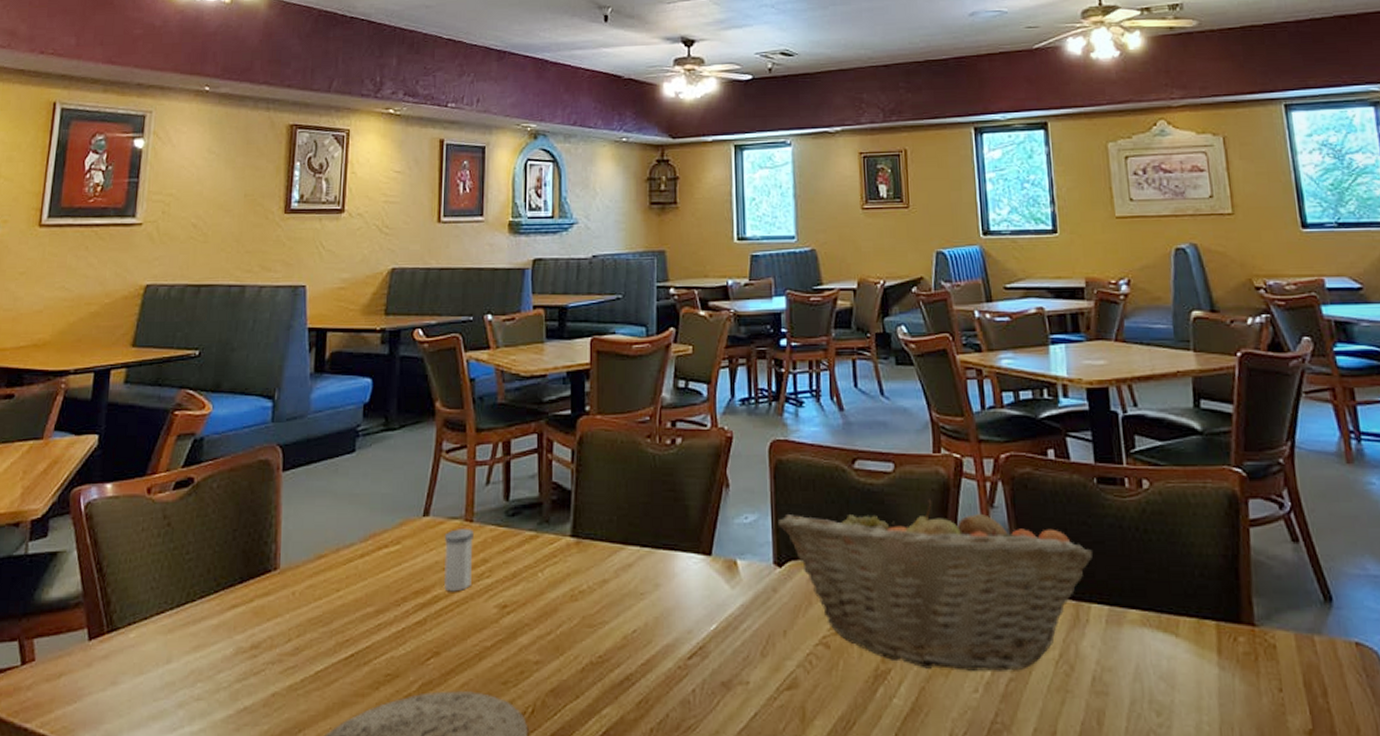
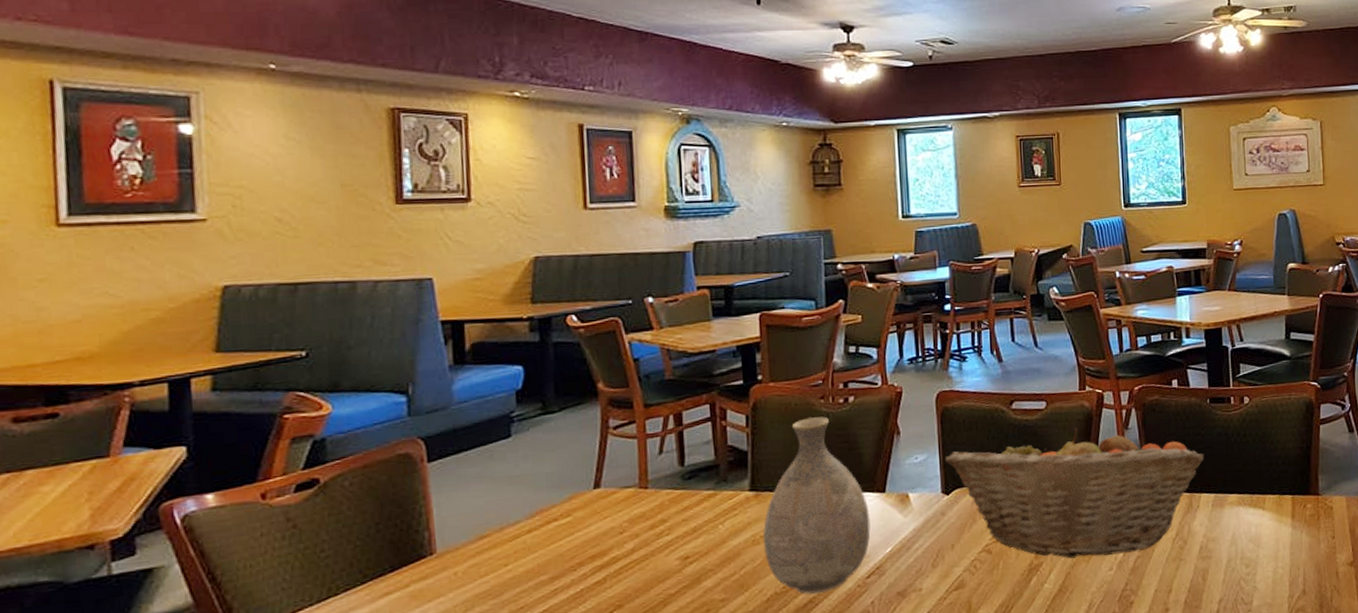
salt shaker: present [443,529,473,592] -> none [618,495,651,552]
vase: none [581,457,694,669] -> present [762,416,871,594]

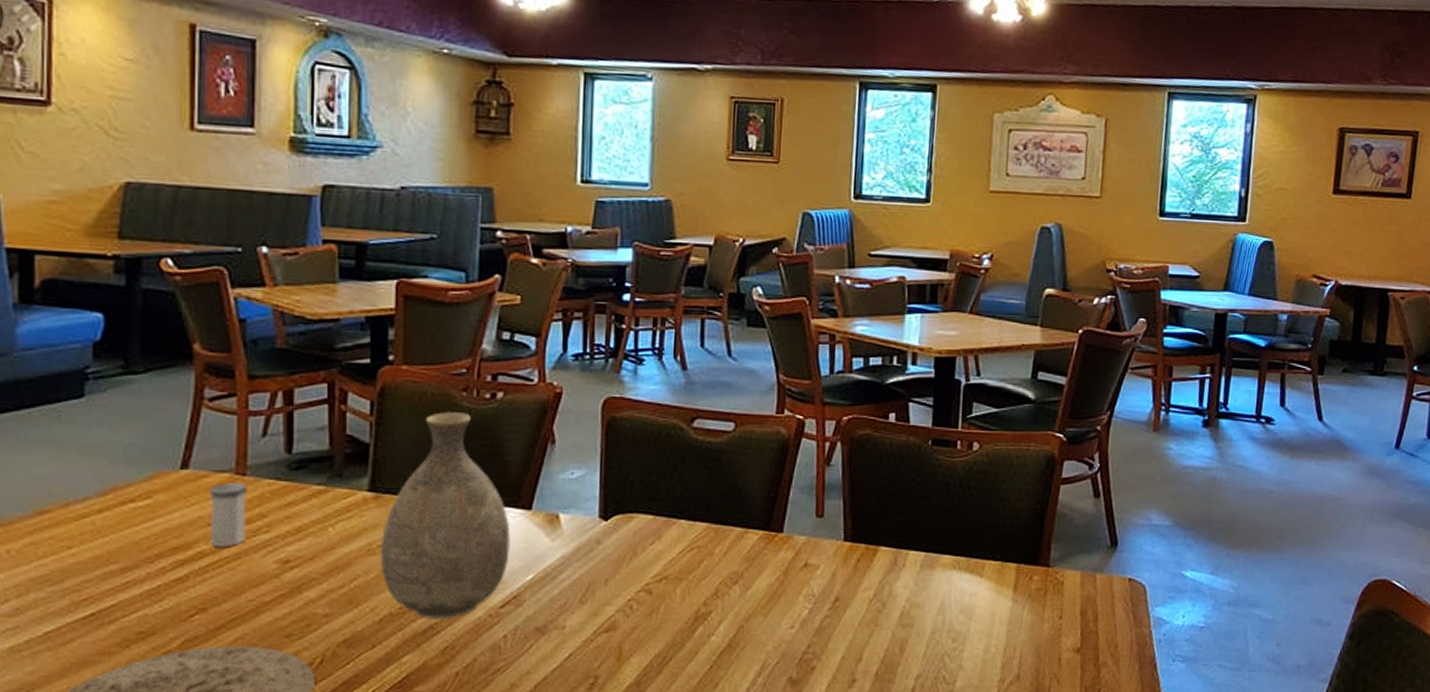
salt shaker: none [618,495,651,552] -> present [209,483,247,548]
fruit basket: present [944,427,1204,558] -> none [606,457,917,610]

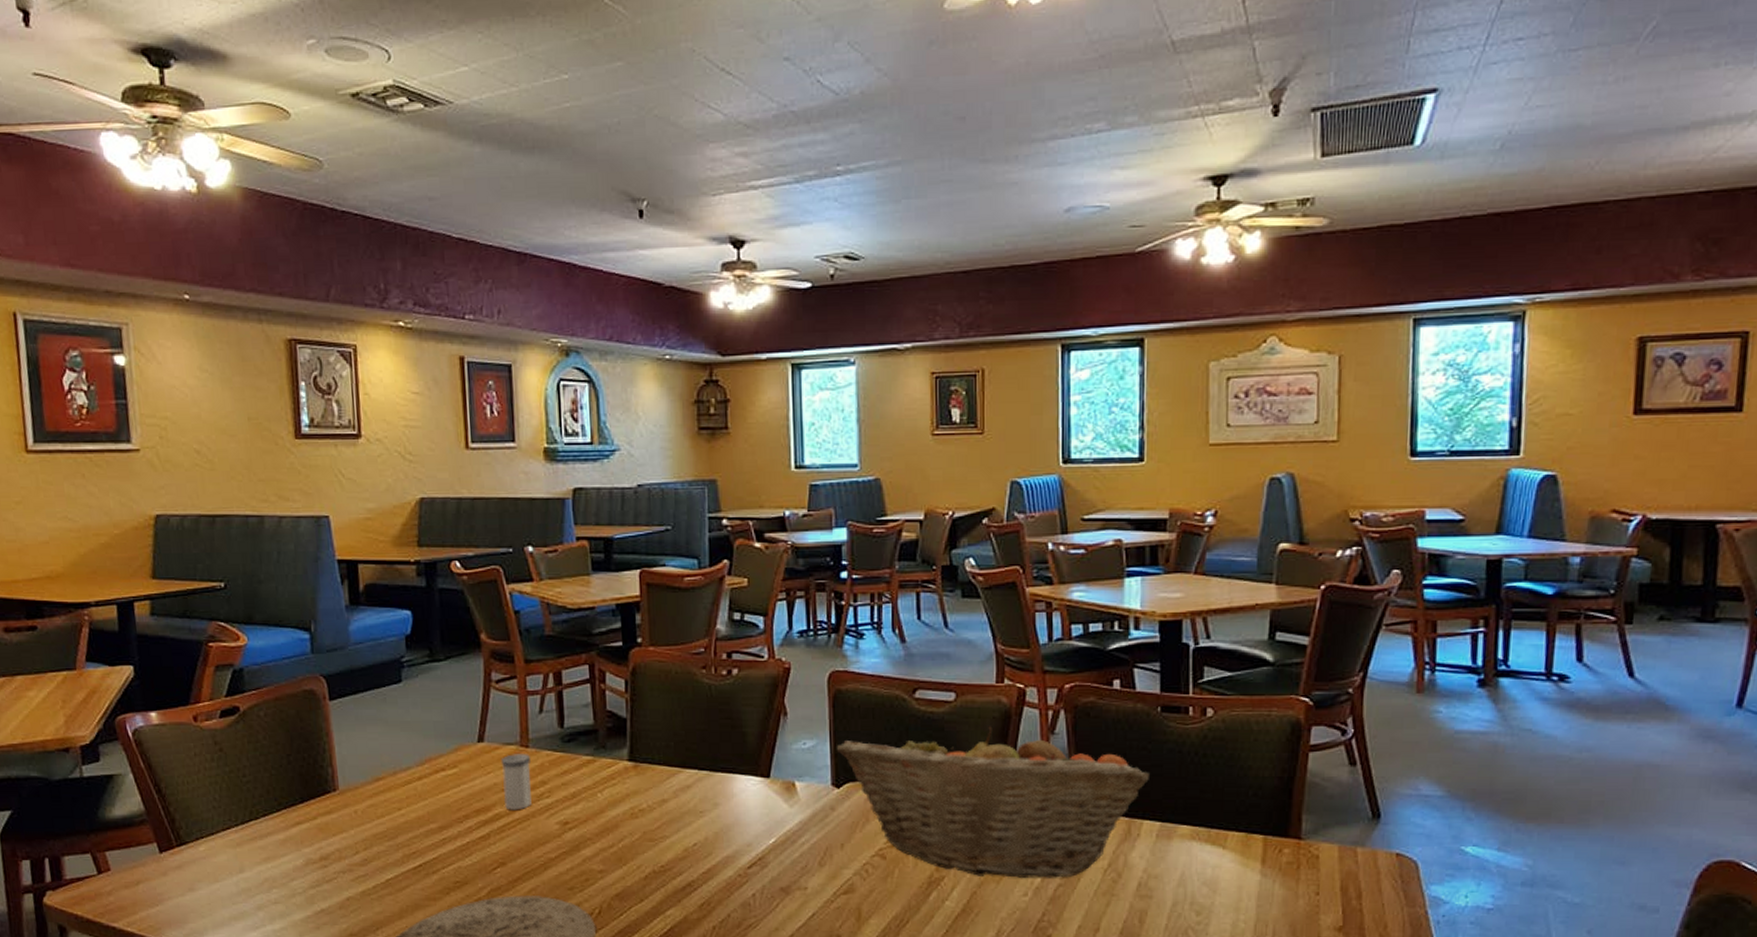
vase: present [380,411,511,619] -> none [641,687,753,877]
fruit basket: none [606,457,917,610] -> present [836,726,1149,878]

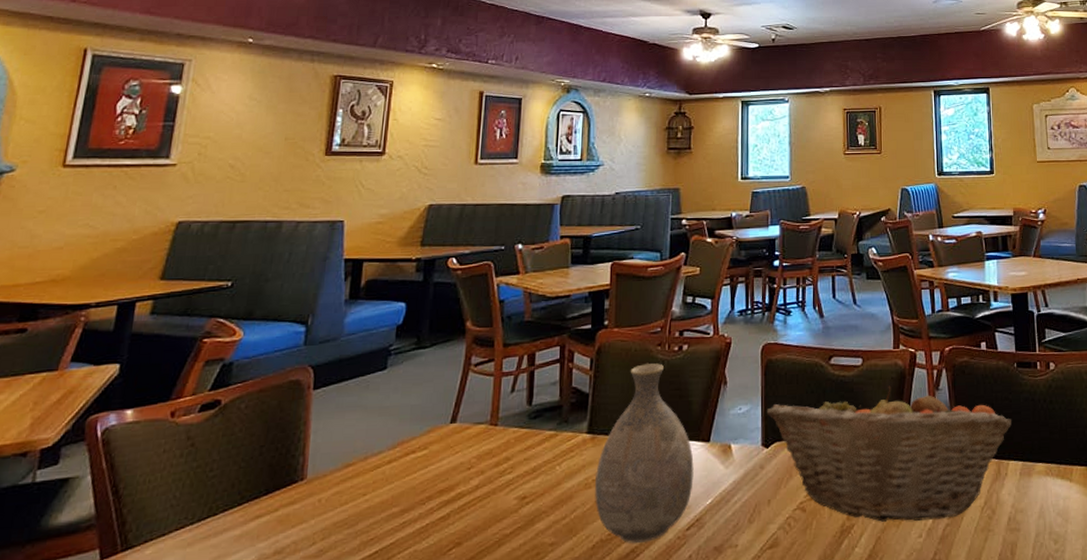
salt shaker: present [500,754,532,810] -> none [467,432,498,489]
vase: none [641,687,753,877] -> present [594,362,694,543]

